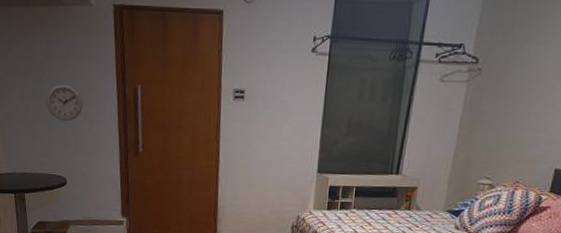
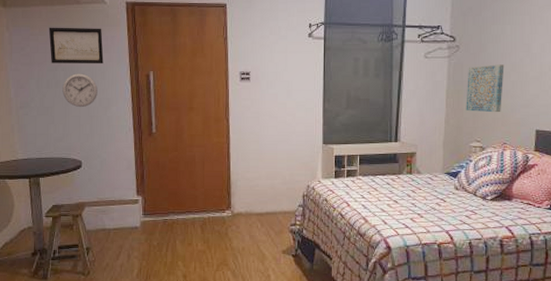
wall art: none [31,31,89,75] -> present [48,27,104,64]
wall art: none [479,92,531,148] -> present [466,64,505,113]

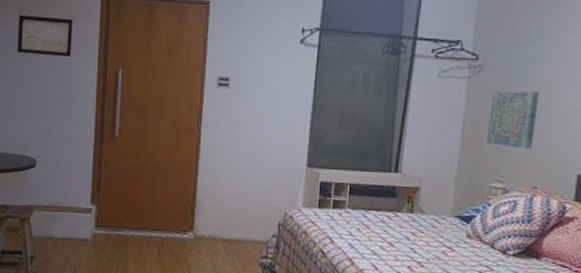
wall clock: present [62,73,98,108] -> none [24,65,62,102]

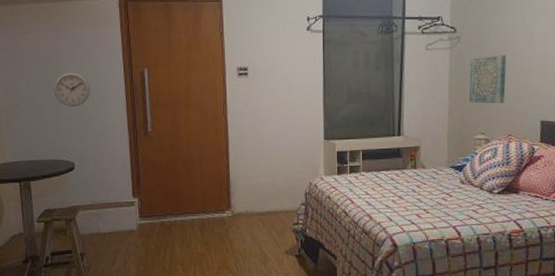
wall art: present [17,14,73,58] -> none [38,24,96,63]
wall clock: none [24,65,62,102] -> present [53,72,90,108]

